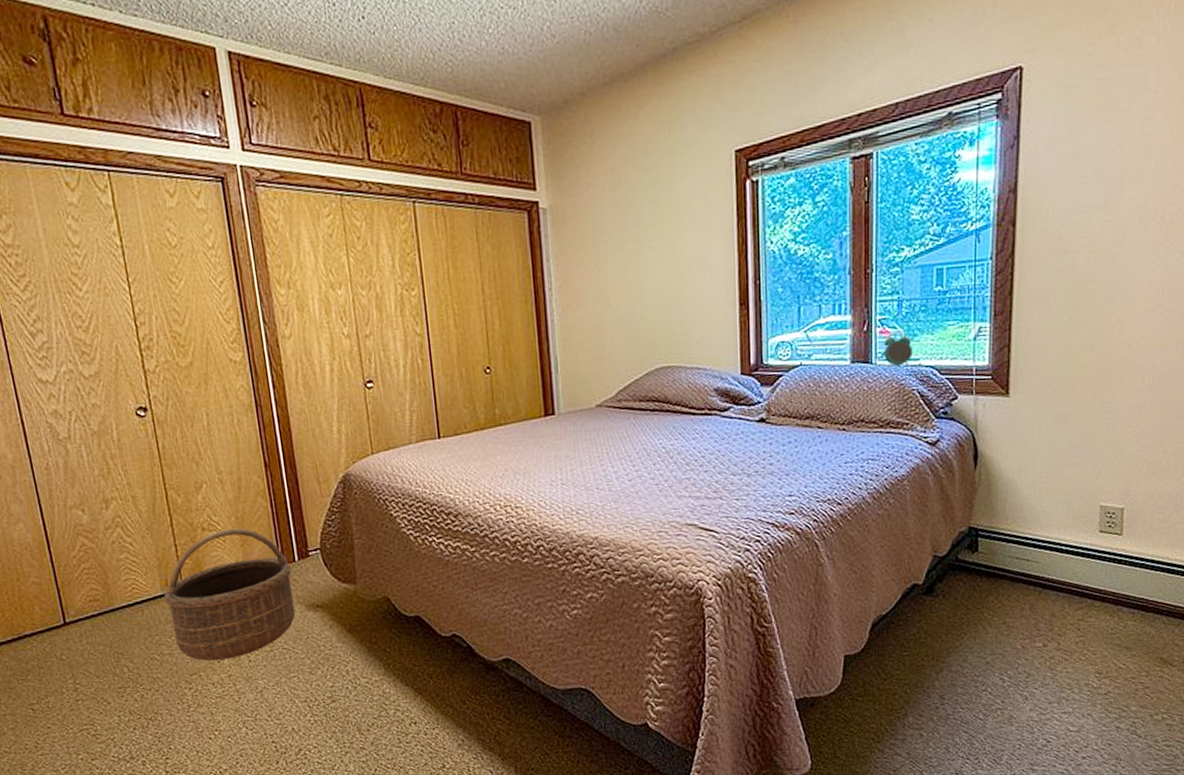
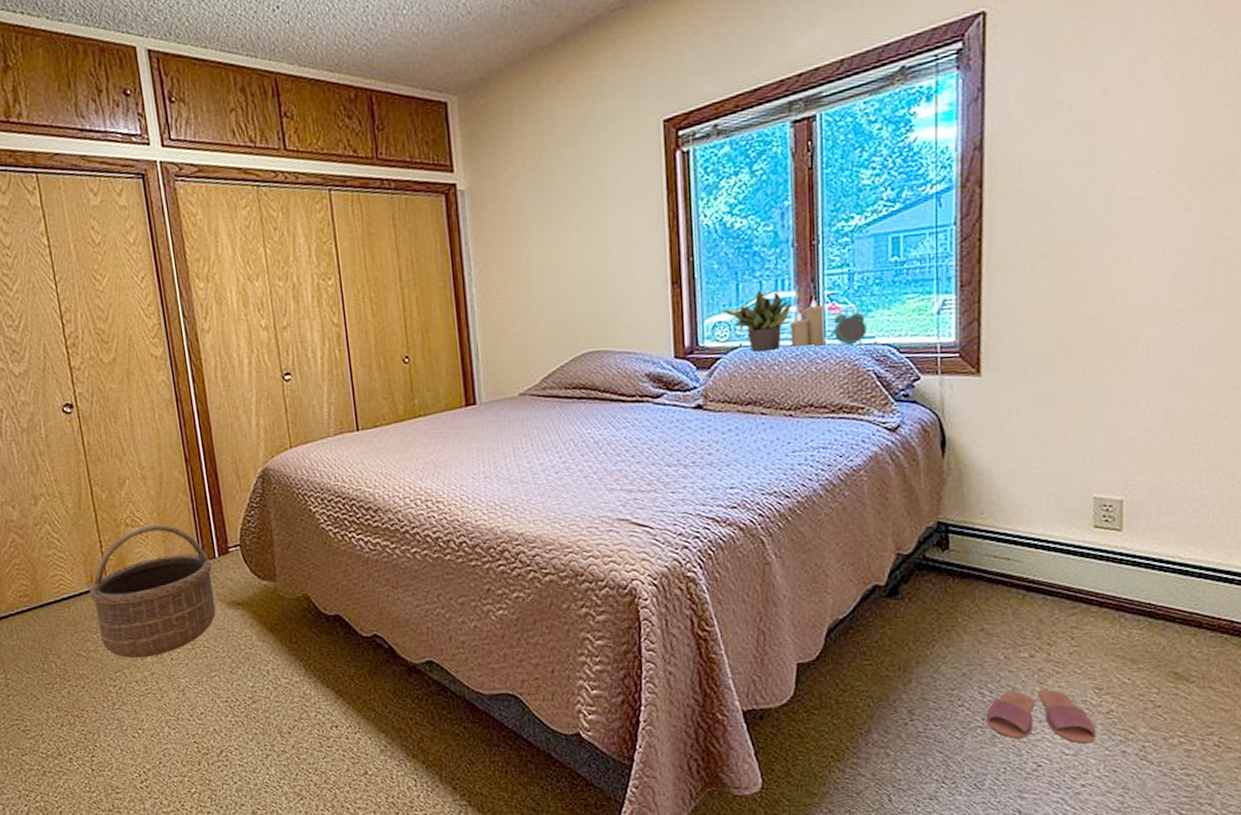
potted plant: none [783,313,847,371] -> present [720,290,791,353]
candle: none [845,324,875,368] -> present [790,300,825,348]
slippers: none [1005,675,1096,722] -> present [986,690,1096,744]

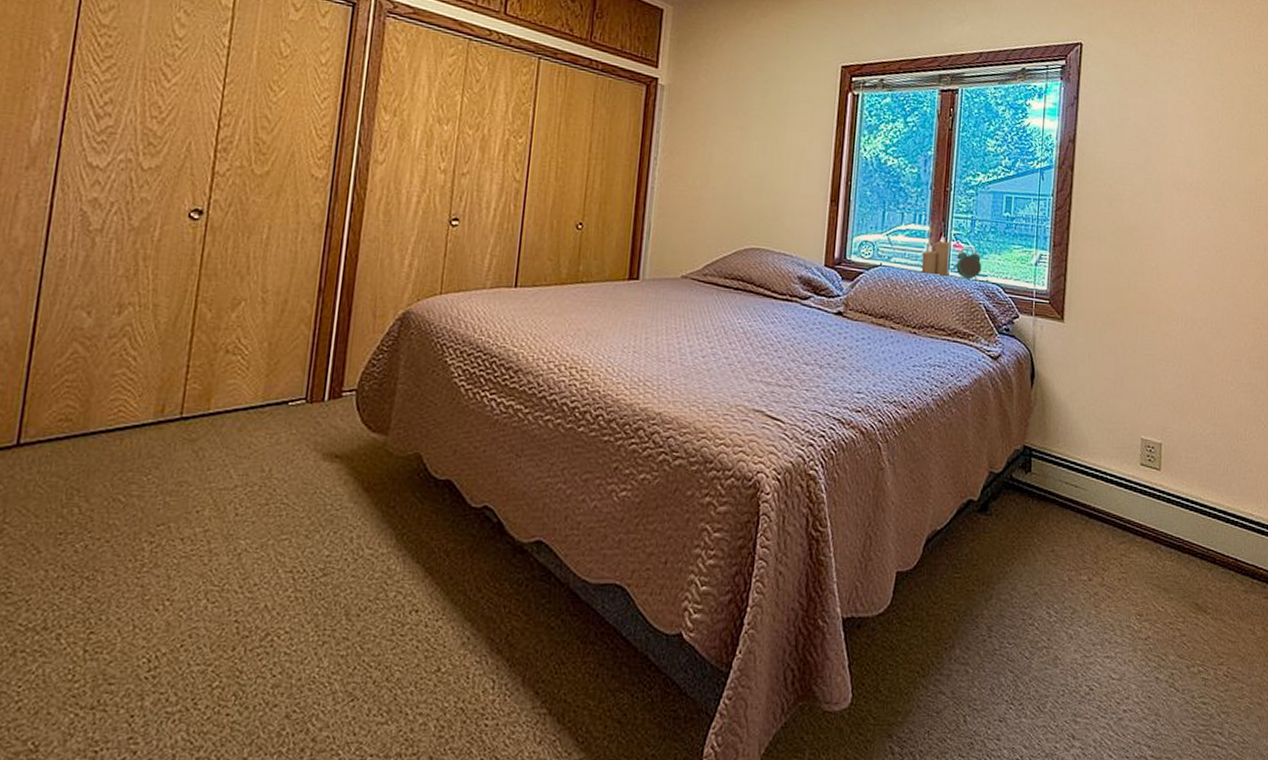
basket: present [89,524,216,659] -> none [151,355,317,511]
potted plant: present [720,290,791,353] -> none [867,220,925,275]
slippers: present [986,690,1096,744] -> none [1051,612,1137,669]

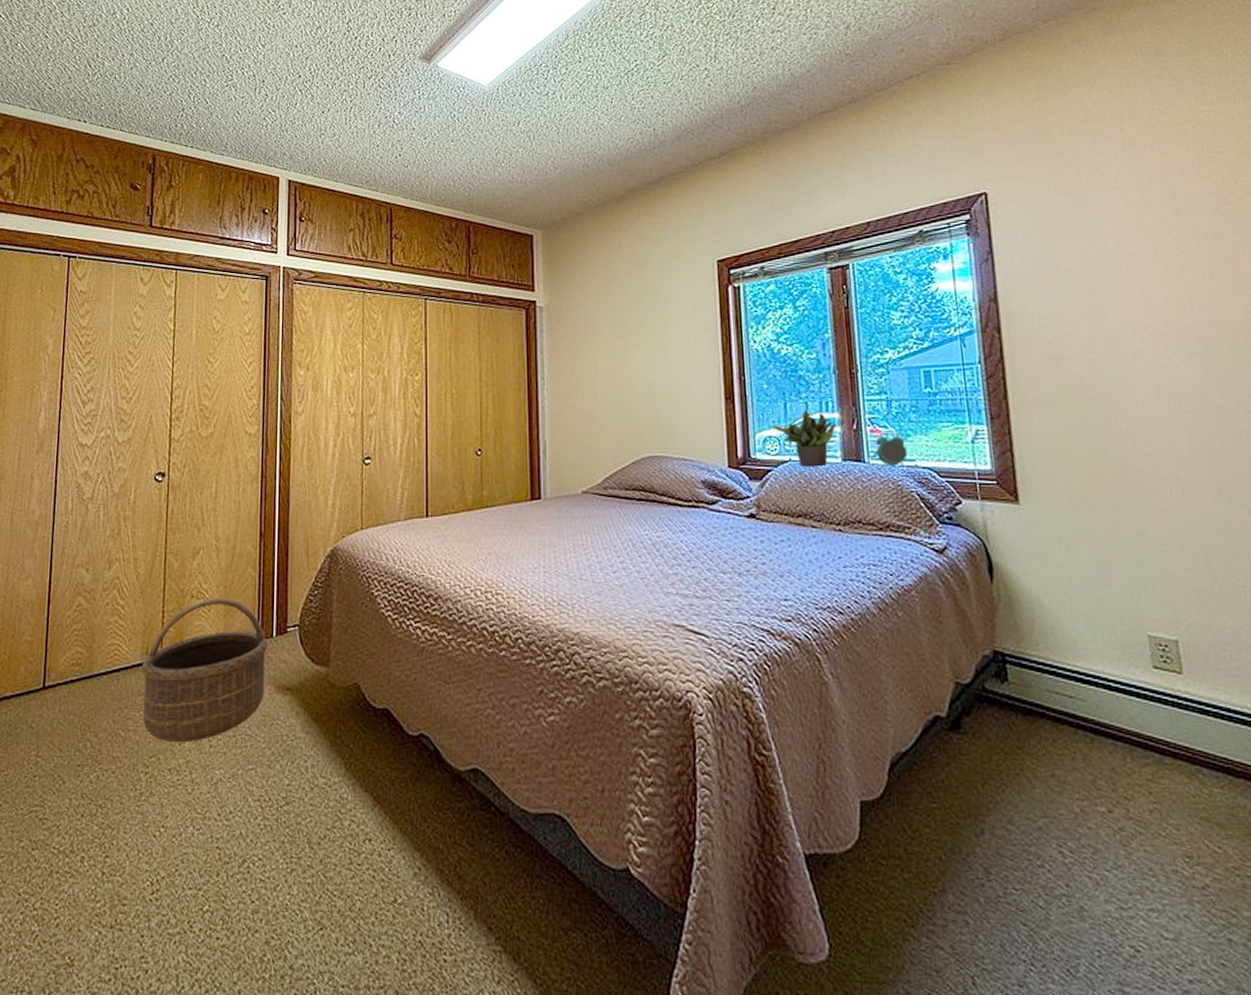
basket: none [151,355,317,511] -> present [141,597,267,743]
potted plant: none [867,220,925,275] -> present [770,410,836,468]
candle: present [921,236,950,278] -> none [835,422,869,466]

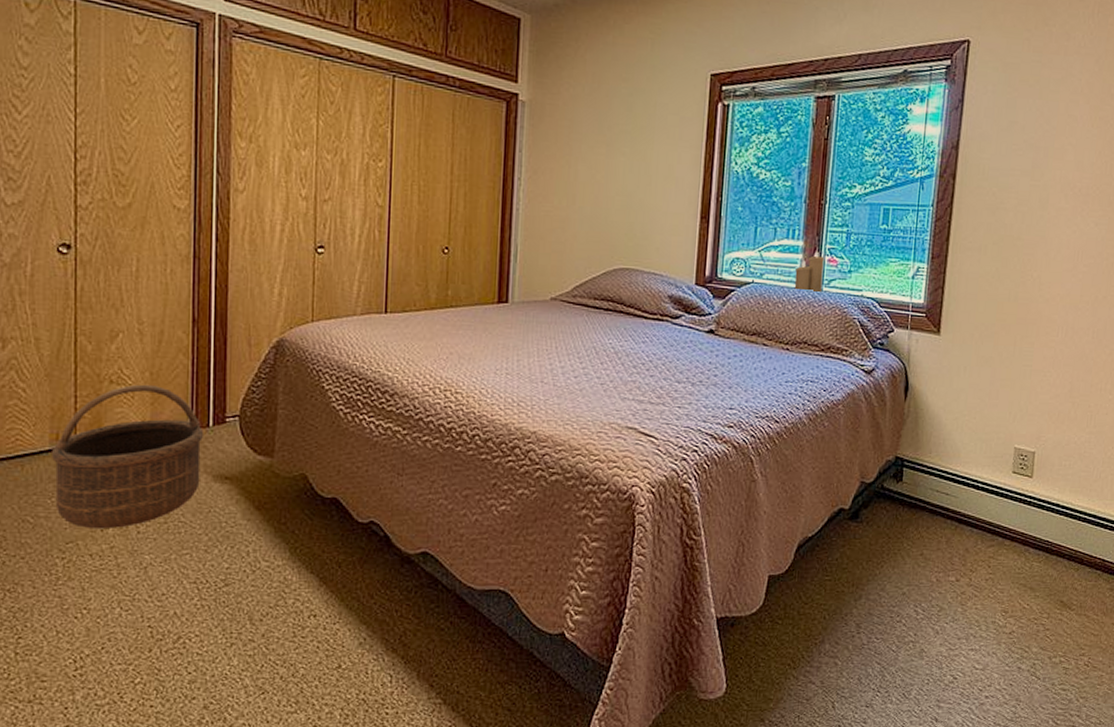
potted plant: present [770,410,836,468] -> none [739,235,798,291]
candle: none [835,422,869,466] -> present [794,251,824,293]
alarm clock: present [876,432,908,468] -> none [830,262,857,296]

